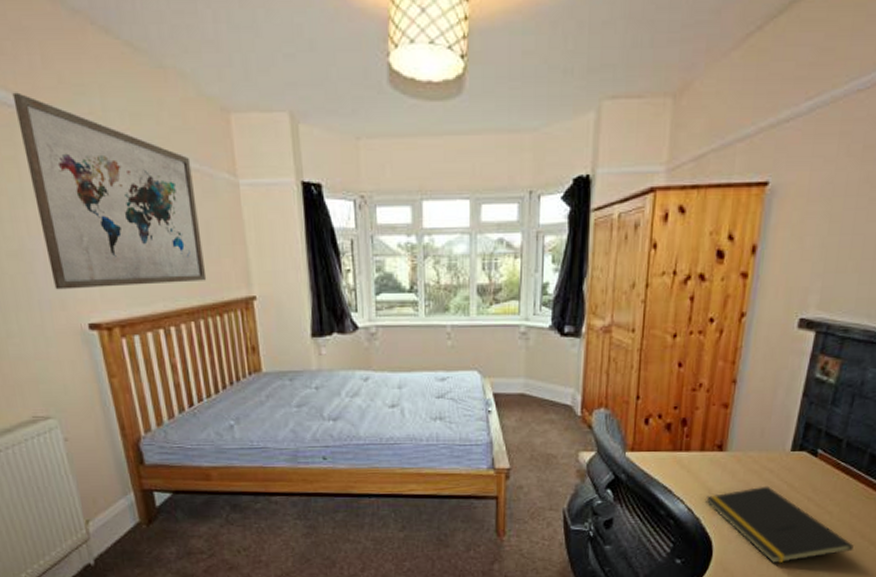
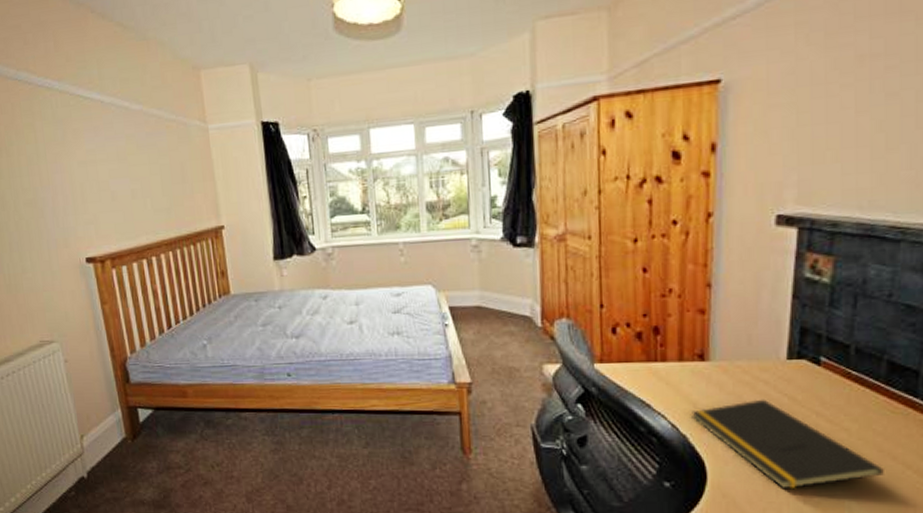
wall art: present [12,92,207,290] -> none [32,72,182,230]

